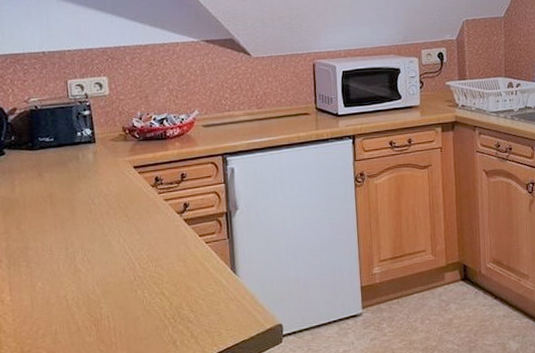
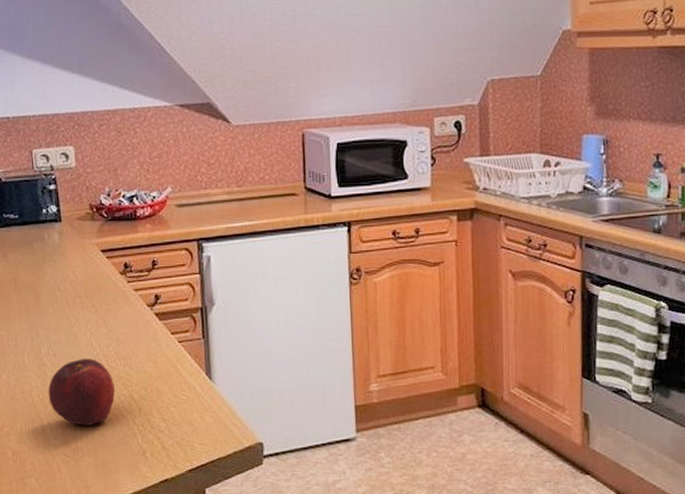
fruit: none [82,262,148,322] -> present [48,359,116,425]

